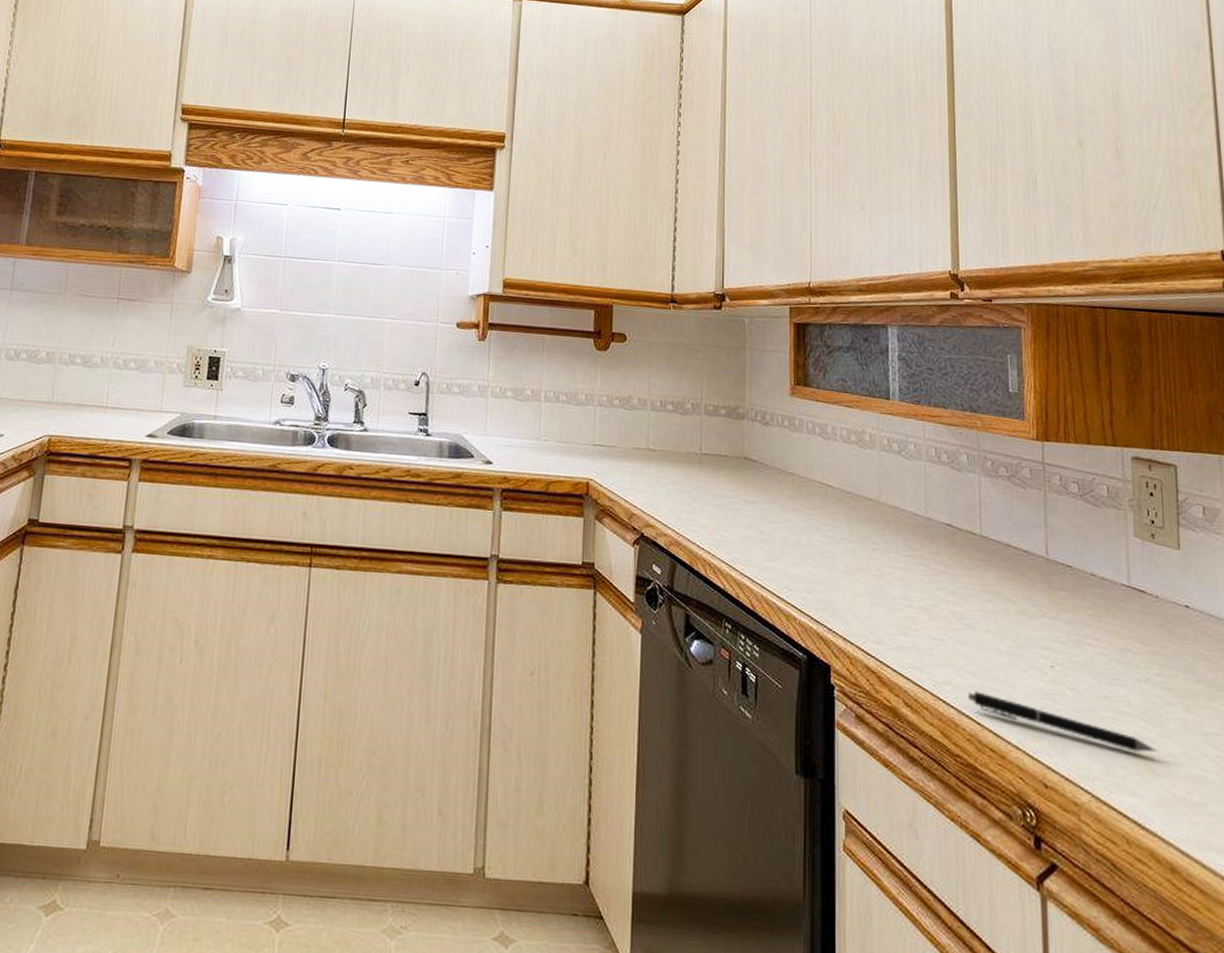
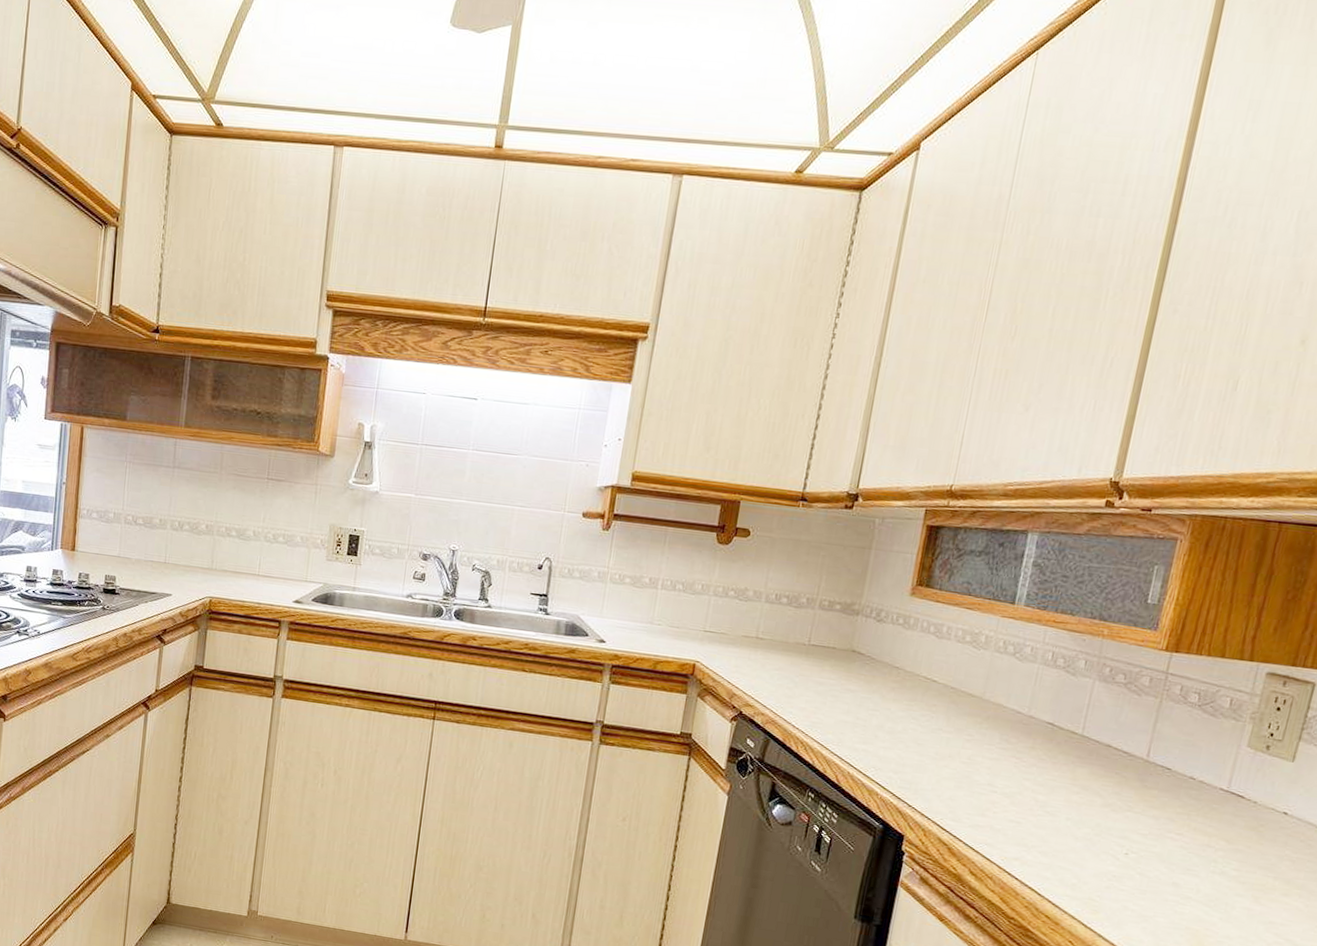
pen: present [968,691,1157,753] -> none [1034,868,1215,933]

